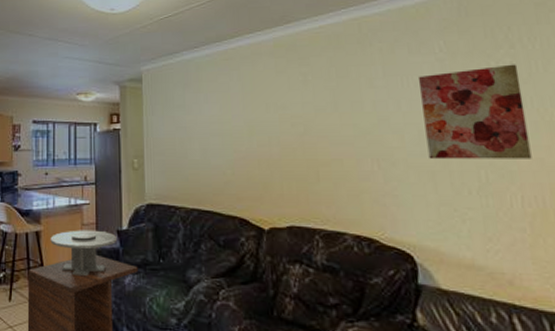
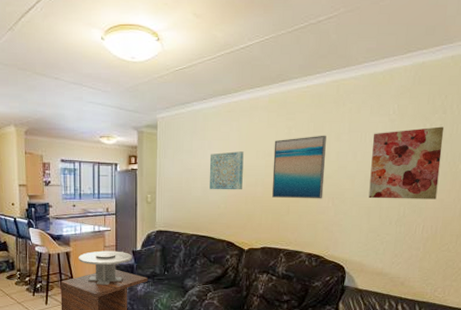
wall art: none [207,104,253,152] -> present [209,151,244,190]
wall art: none [287,81,364,162] -> present [271,135,326,199]

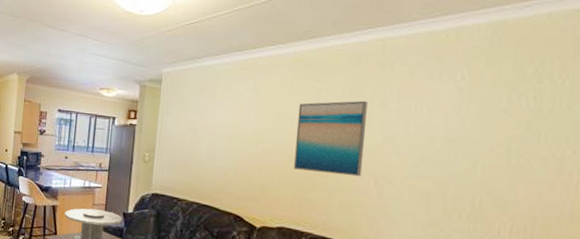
wall art: present [209,151,244,190] -> none [217,112,261,157]
wall art: present [368,126,445,199] -> none [426,98,541,192]

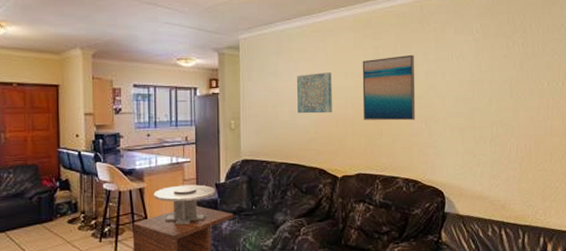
wall art: none [217,112,261,157] -> present [296,73,332,114]

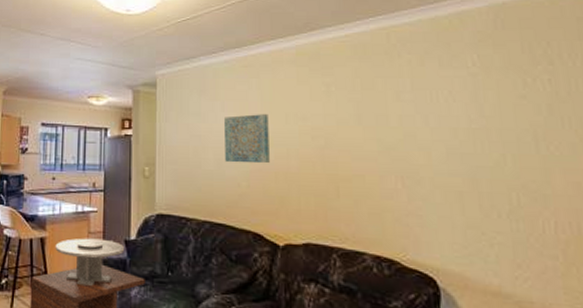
wall art: present [362,54,416,121] -> none [308,93,387,178]

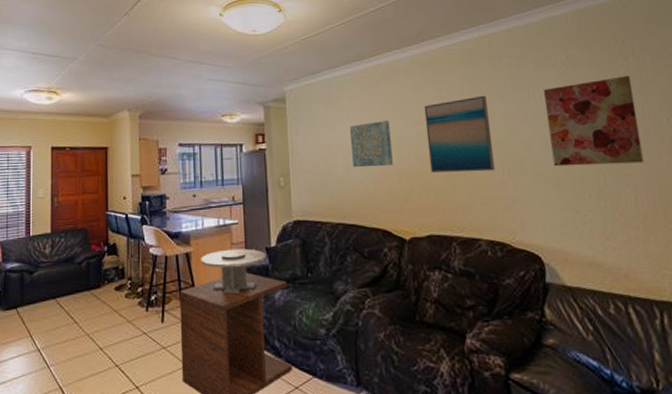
wall art: none [308,93,387,178] -> present [424,95,496,173]
wall art: none [449,81,568,183] -> present [544,75,644,167]

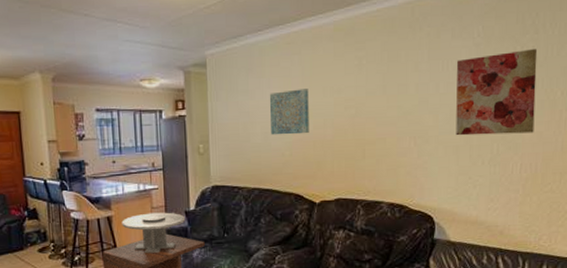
wall art: present [424,95,496,173] -> none [343,65,404,141]

